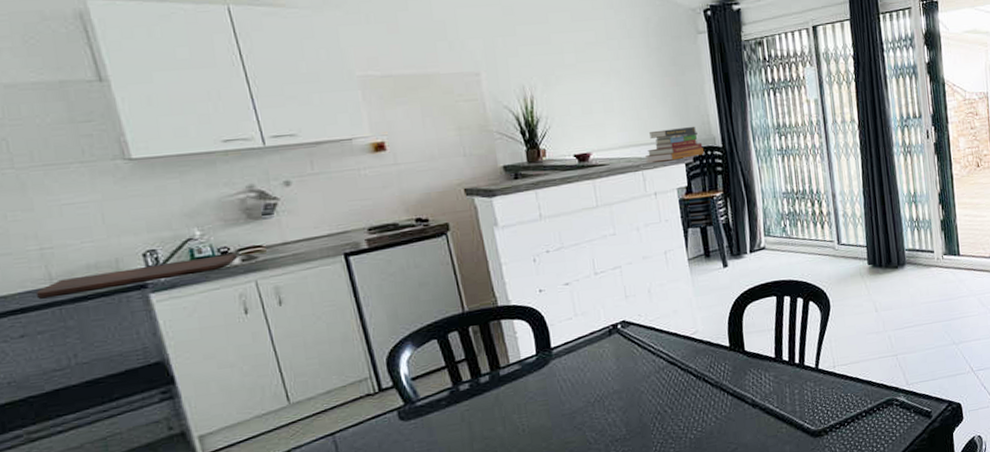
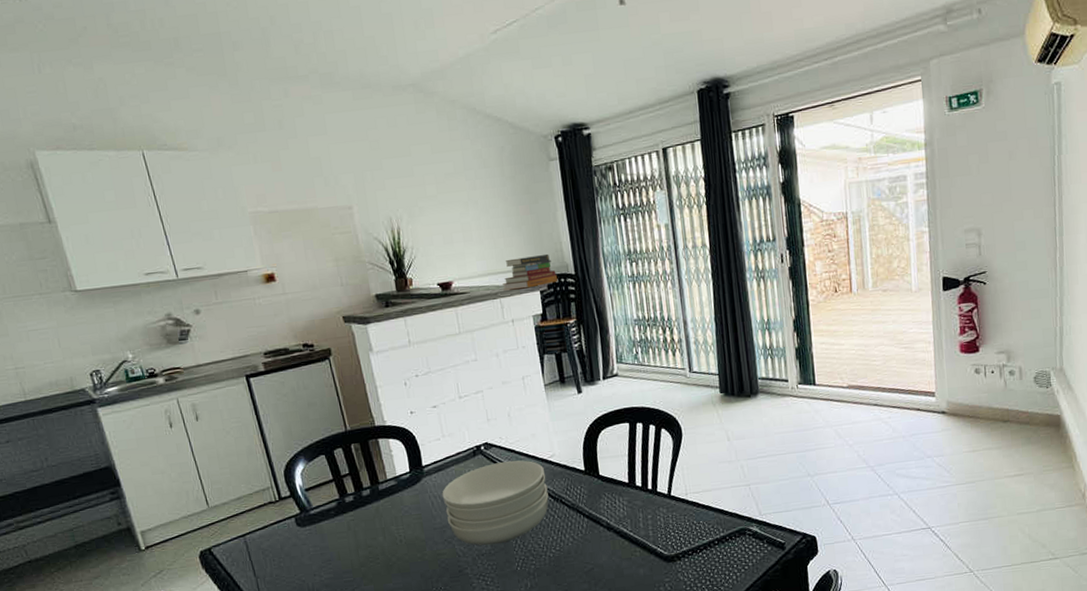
cutting board: present [35,253,237,299] -> none [14,374,161,411]
bowl: none [572,338,691,431] -> present [442,460,549,546]

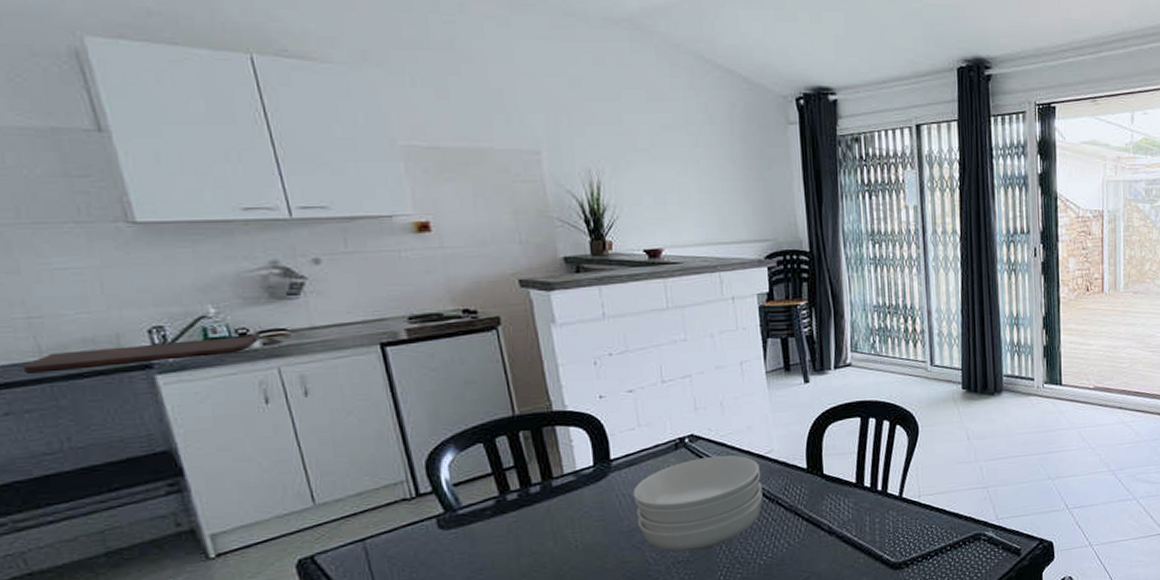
cutting board: none [14,374,161,411] -> present [22,336,257,374]
books: present [503,254,558,291] -> none [724,227,790,264]

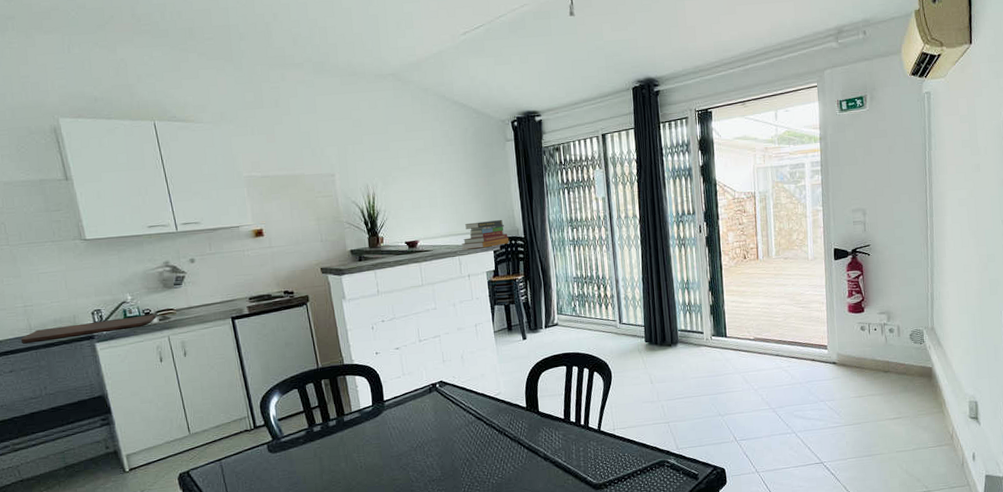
bowl: present [633,455,763,552] -> none [400,397,494,473]
books: none [724,227,790,264] -> present [462,220,510,250]

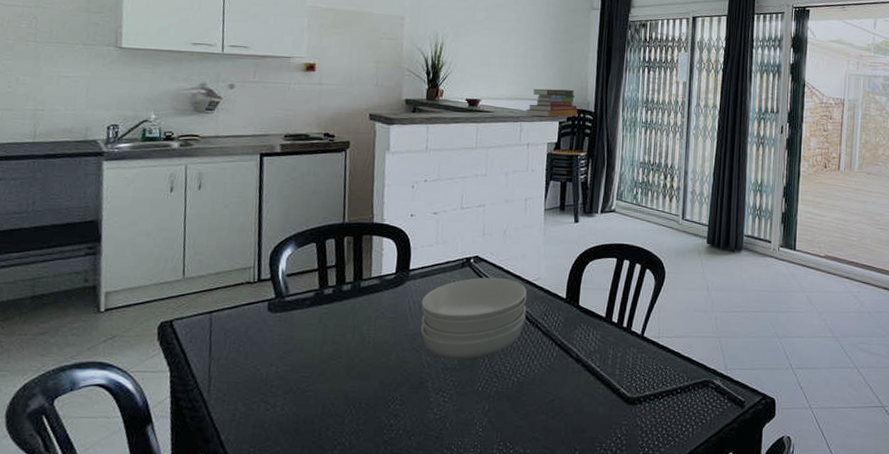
cutting board: present [20,314,156,344] -> none [20,137,177,152]
bowl: none [400,397,494,473] -> present [421,277,527,361]

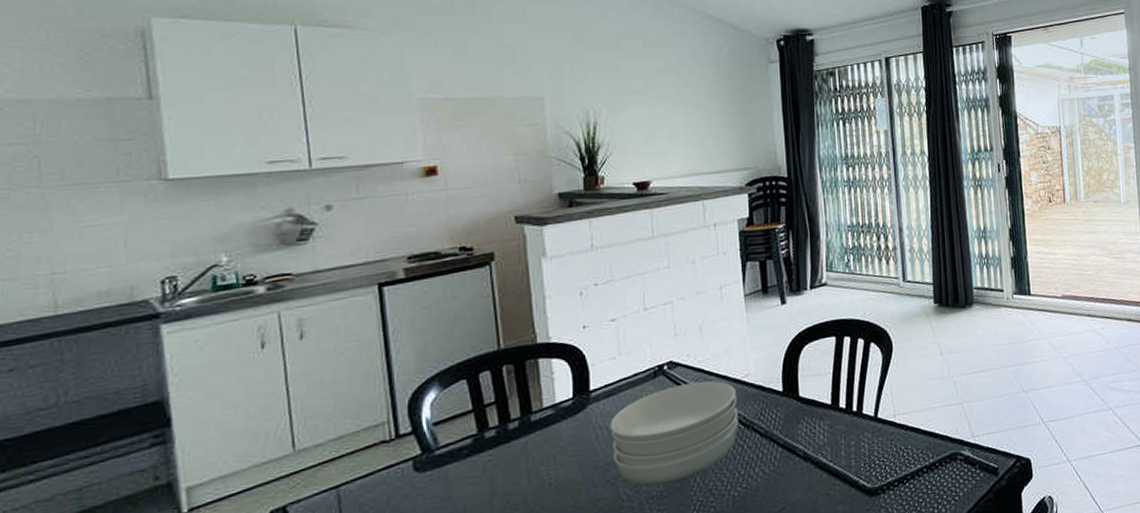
books: present [526,88,578,118] -> none [707,156,769,193]

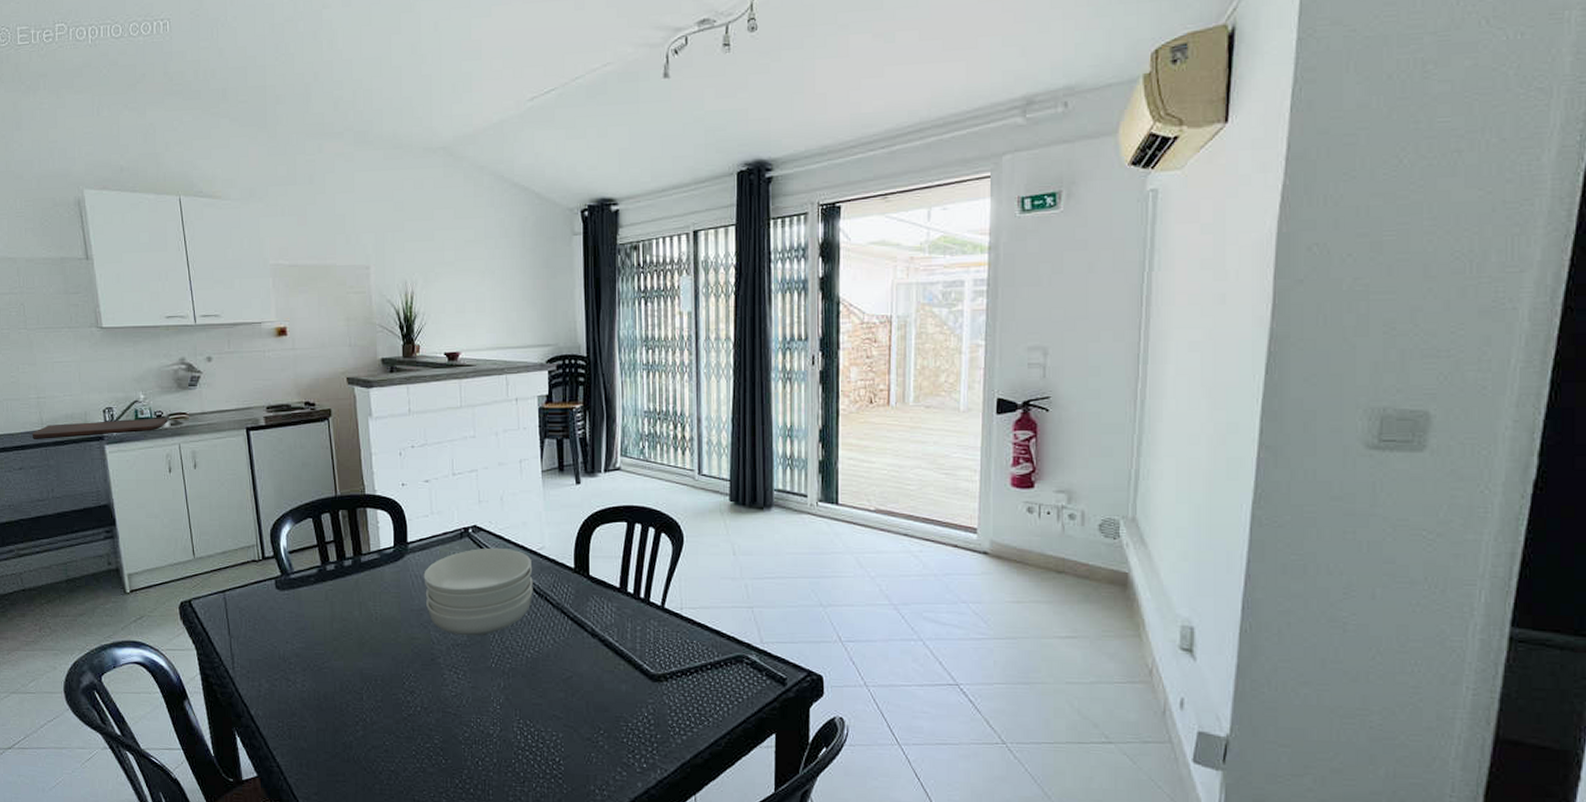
cutting board: none [36,281,262,329] -> present [31,418,167,439]

